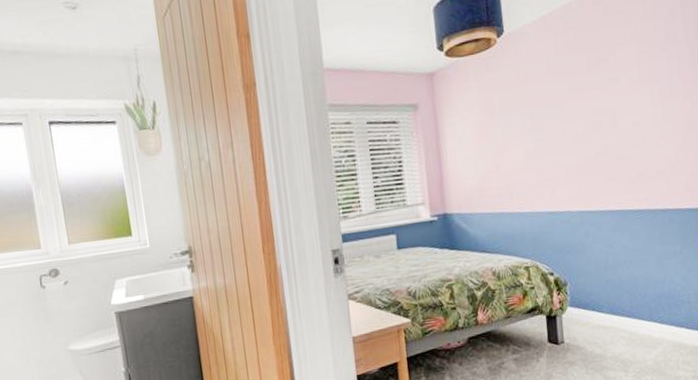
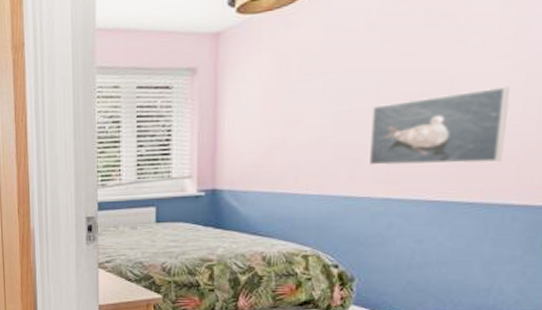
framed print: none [560,115,656,184] -> present [368,86,510,166]

